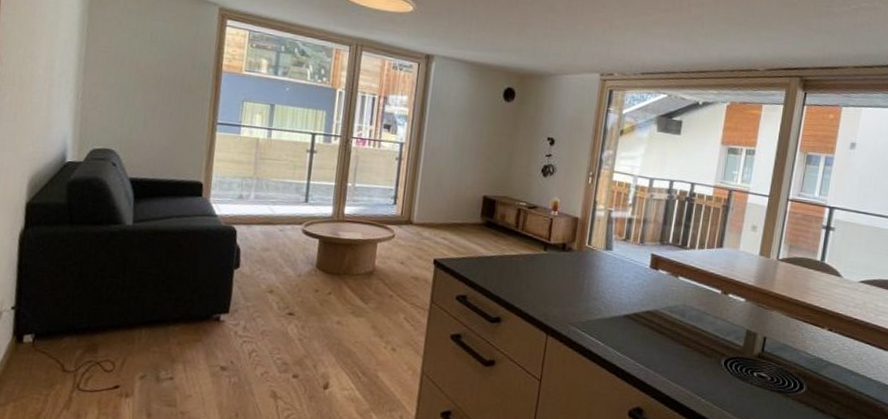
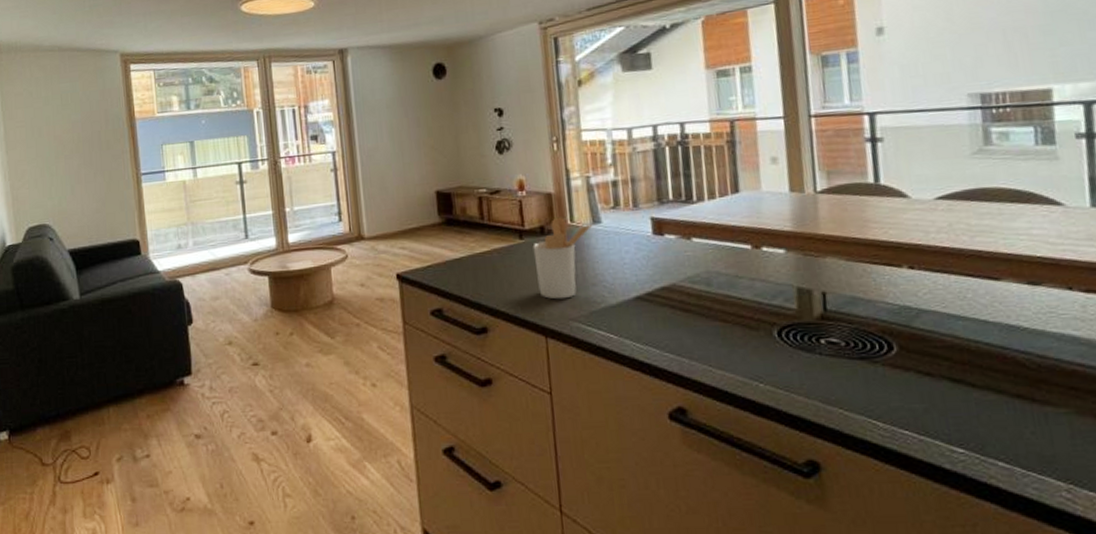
utensil holder: none [550,239,607,307] -> present [532,217,594,300]

